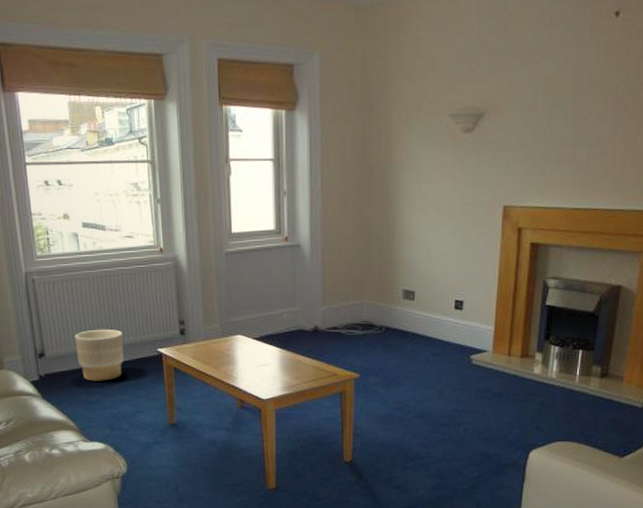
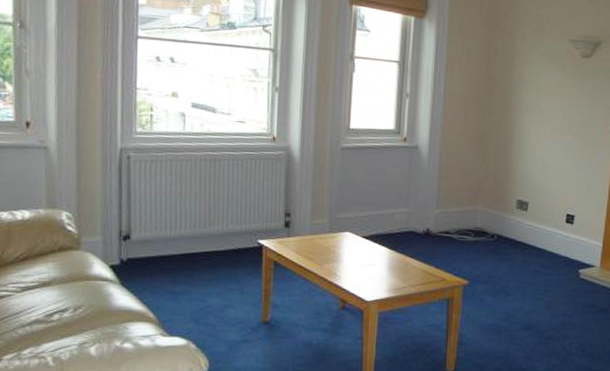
planter: present [75,329,124,381] -> none [167,214,221,271]

